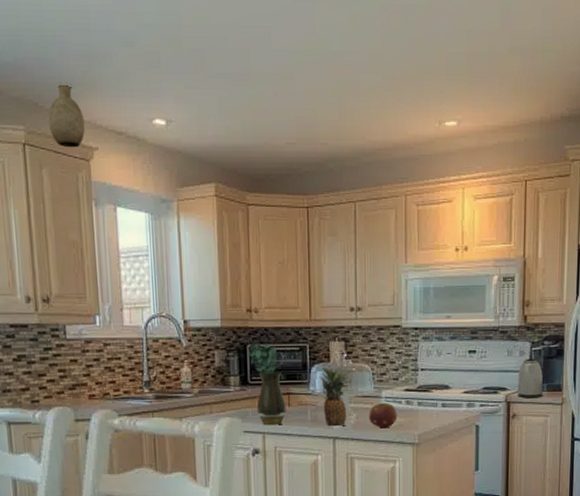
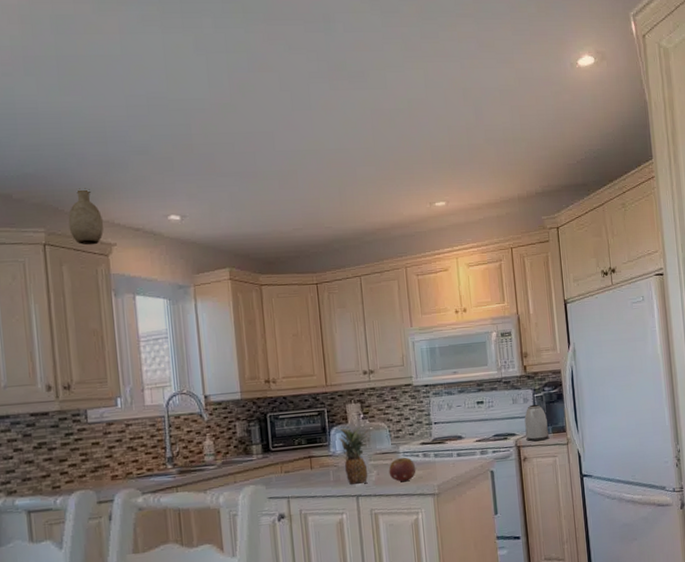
vase: present [248,339,286,426] -> none [268,408,309,490]

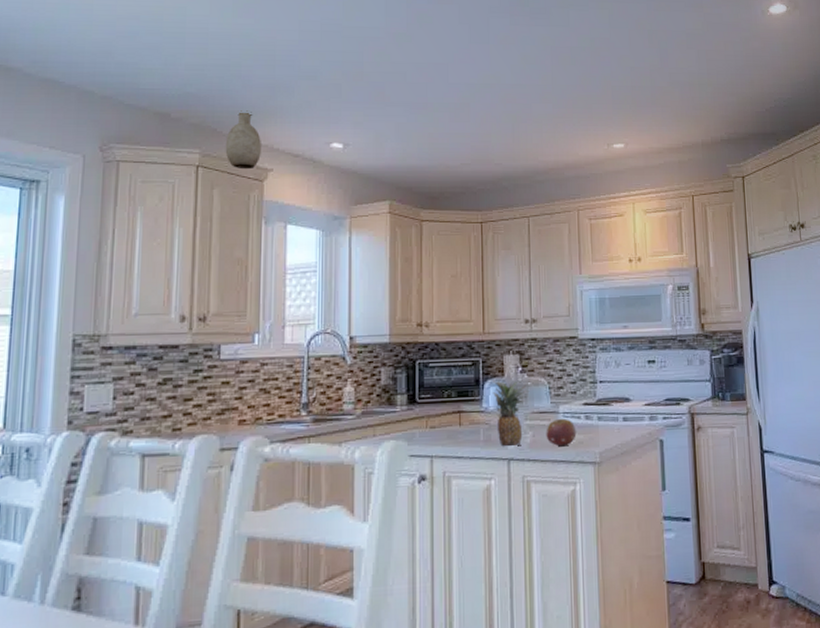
kettle: present [524,404,549,442] -> none [700,367,726,409]

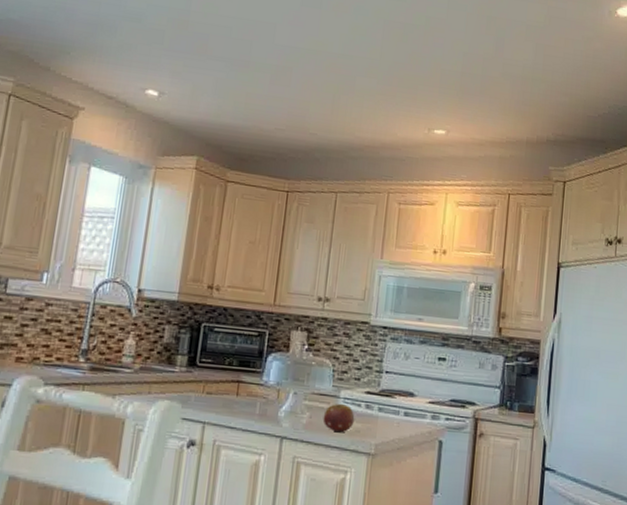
decorative vase: present [225,110,262,170] -> none [39,43,77,106]
fruit: present [492,380,528,447] -> none [274,354,312,425]

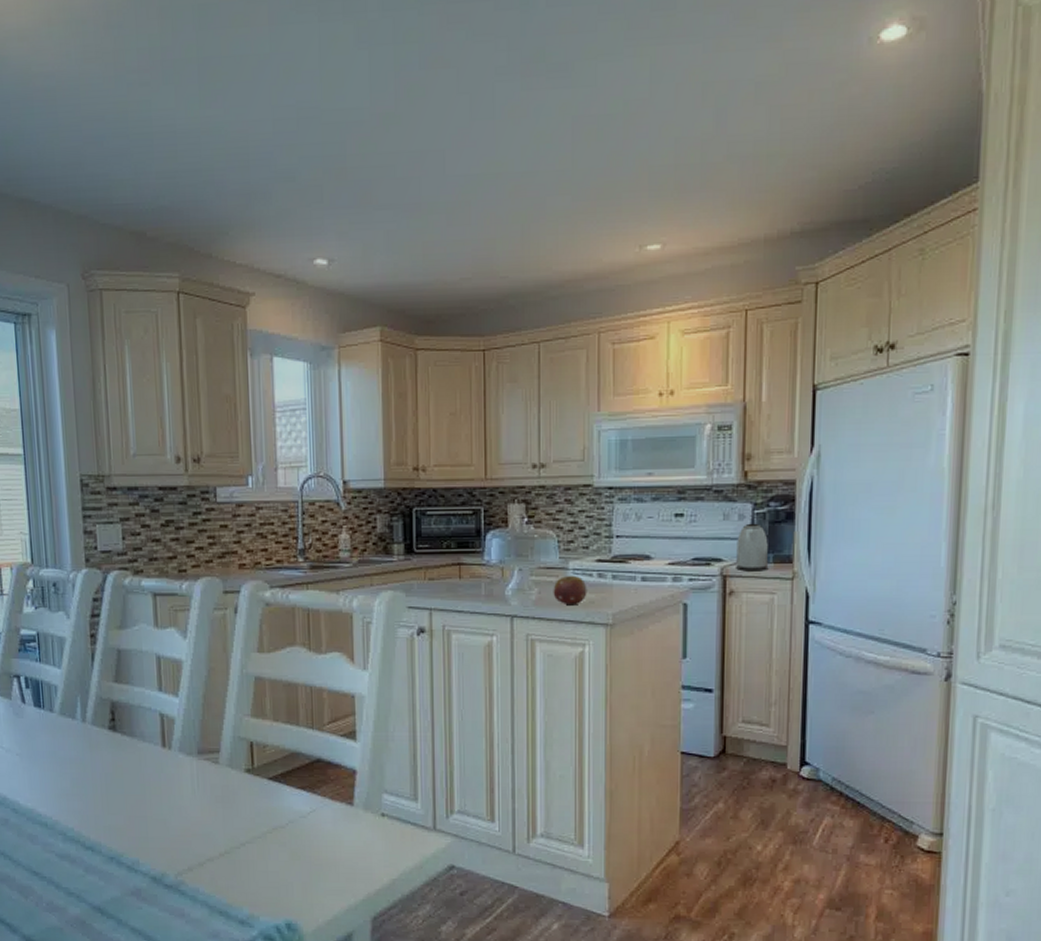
kettle: none [487,373,515,418] -> present [736,523,768,572]

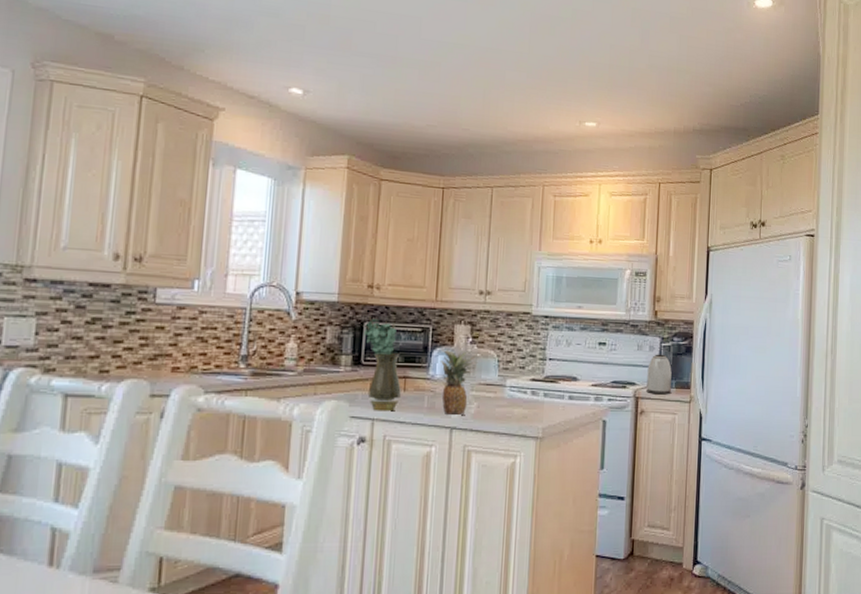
vase: none [414,501,456,601] -> present [364,316,401,412]
fruit: none [494,531,535,603] -> present [440,348,477,416]
fruit: present [553,576,587,606] -> none [490,393,522,420]

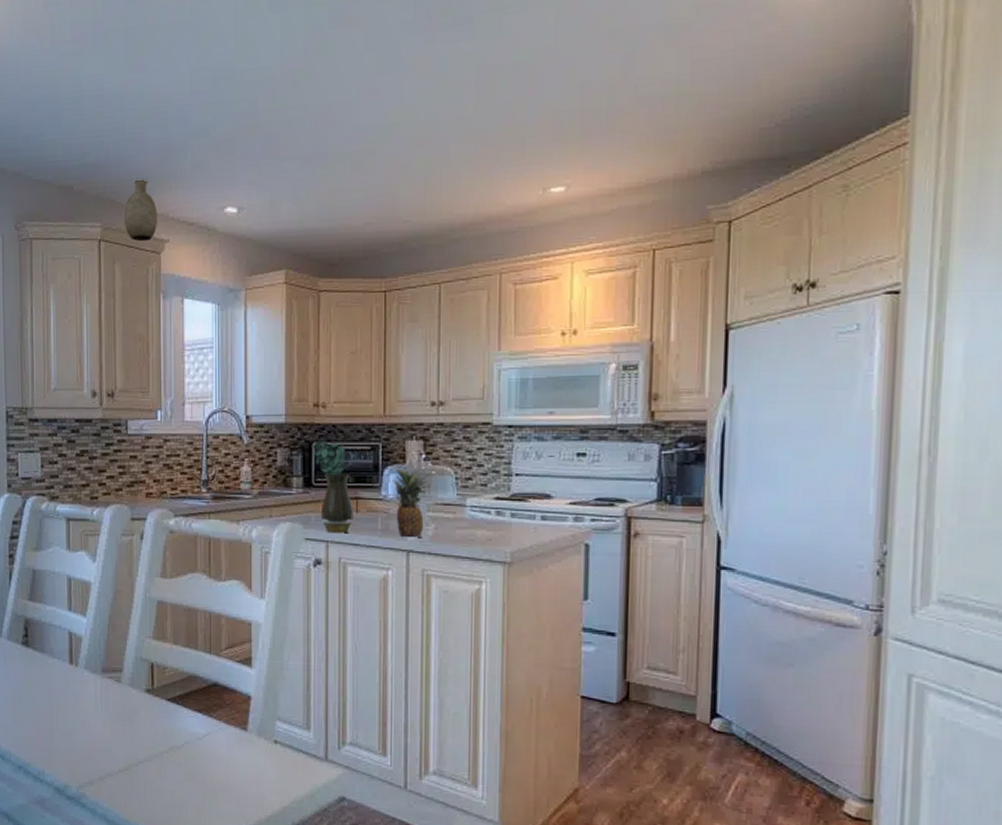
decorative vase: none [173,41,215,106] -> present [124,177,158,242]
kettle: present [646,354,672,395] -> none [641,464,676,514]

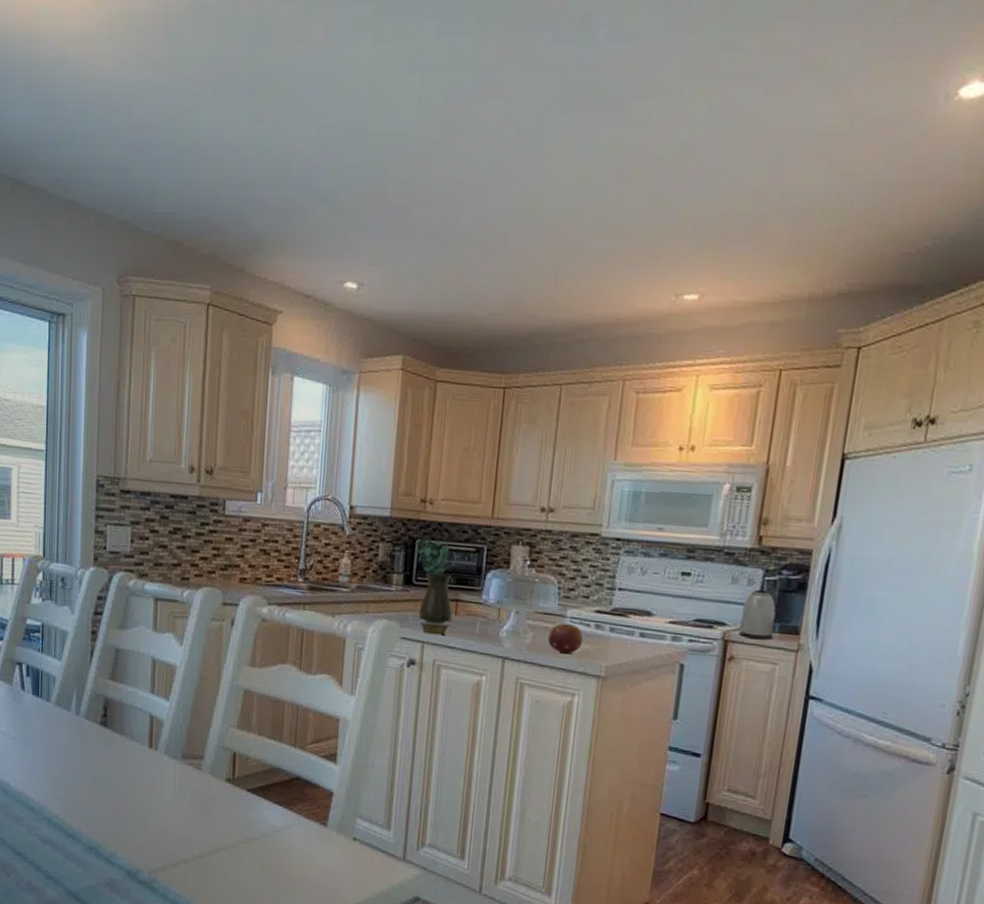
decorative vase: present [124,177,158,242] -> none [235,240,273,311]
fruit: present [392,467,432,538] -> none [494,571,535,645]
fruit: none [450,513,485,543] -> present [547,623,583,654]
kettle: none [641,464,676,514] -> present [739,589,776,640]

